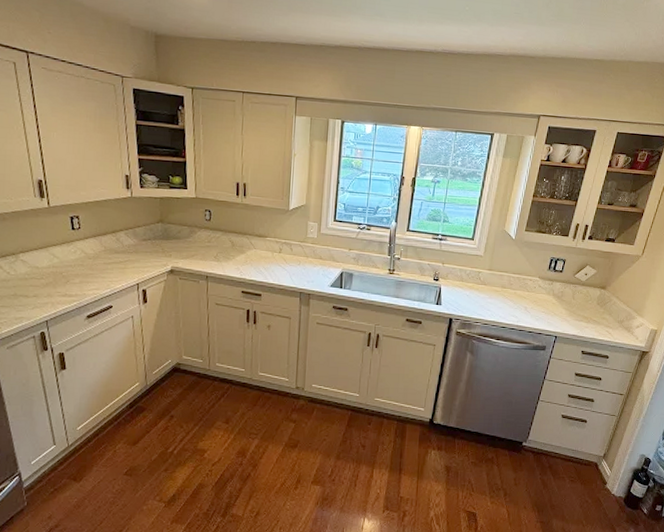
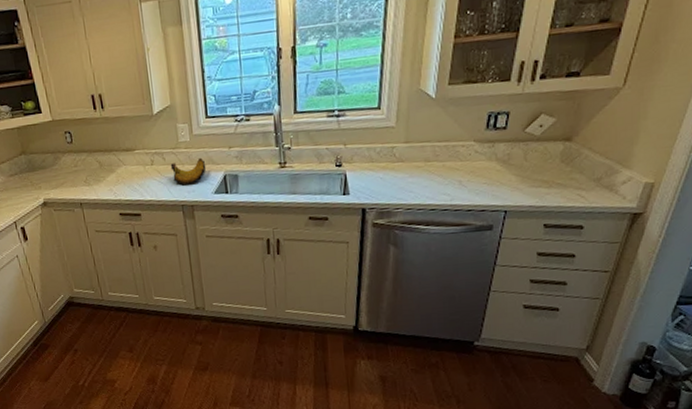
banana bunch: none [296,253,327,276] -> present [170,157,207,186]

